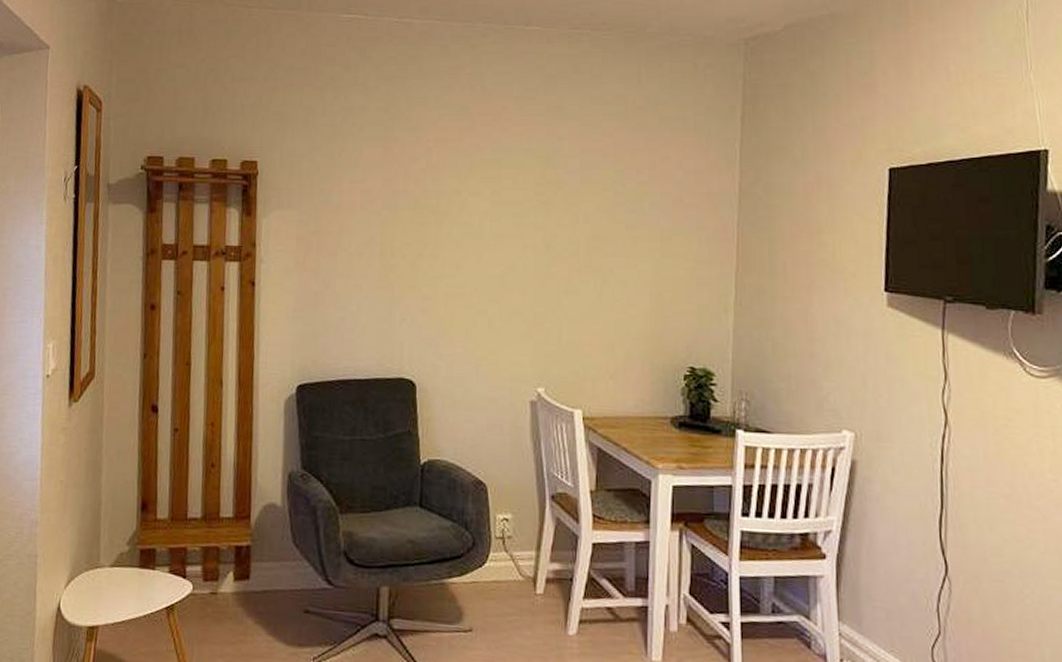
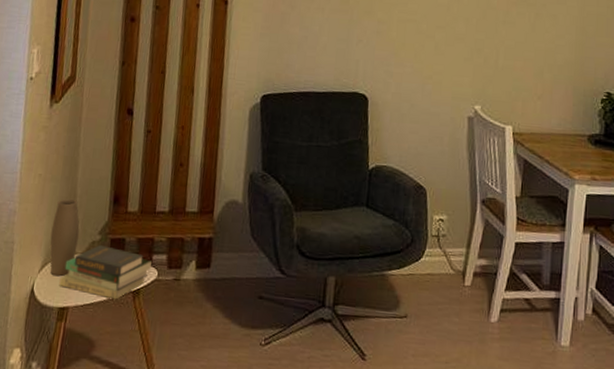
vase: none [75,506,106,593] -> present [50,198,80,277]
books: none [87,557,186,617] -> present [59,245,152,300]

